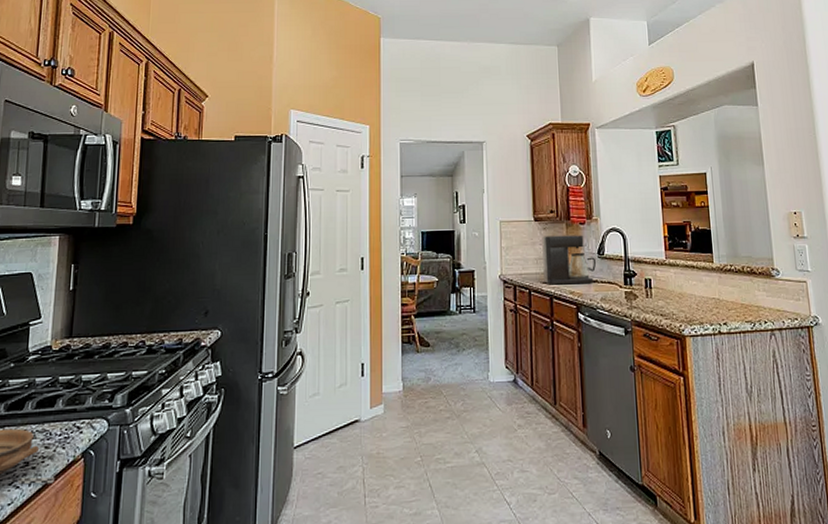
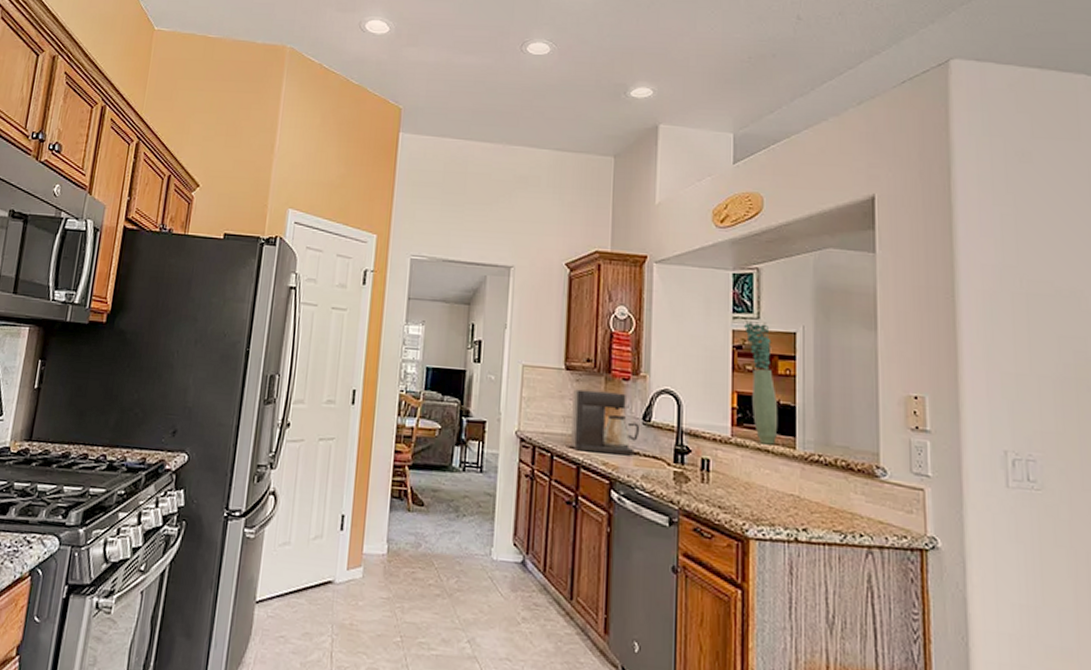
vase: none [667,165,699,262] -> present [743,317,778,445]

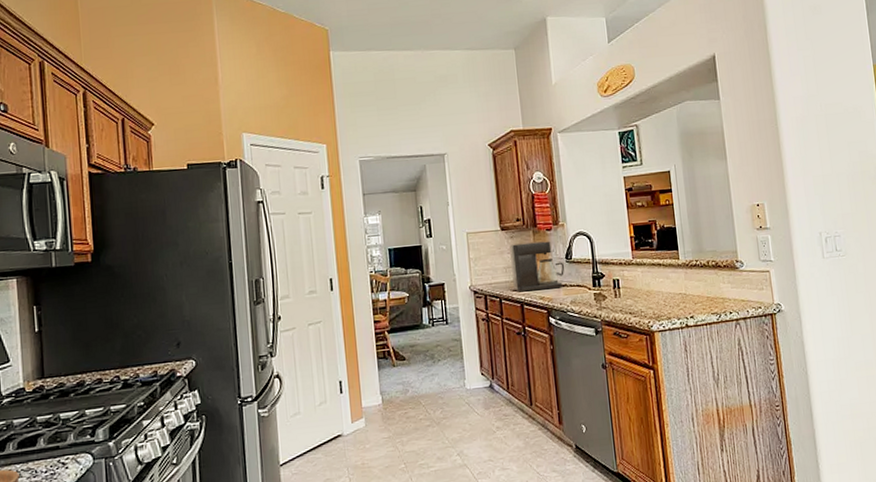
vase: present [743,317,778,445] -> none [631,165,665,260]

